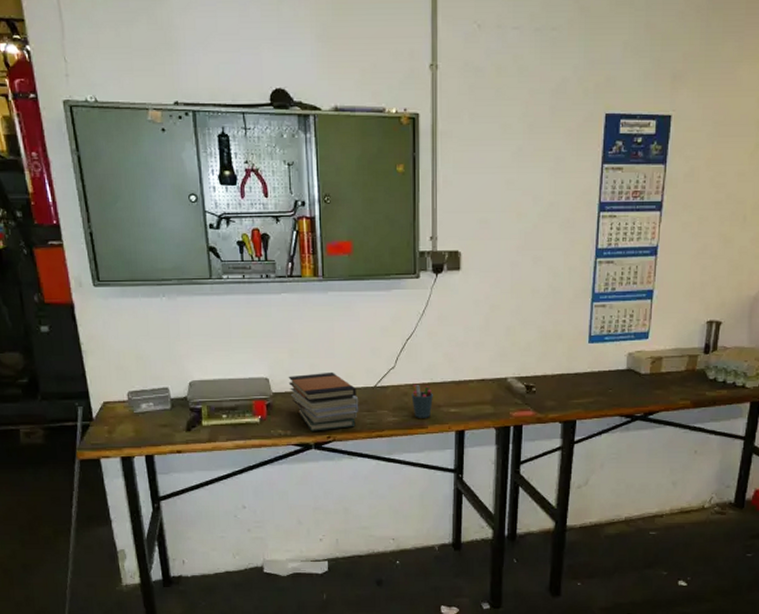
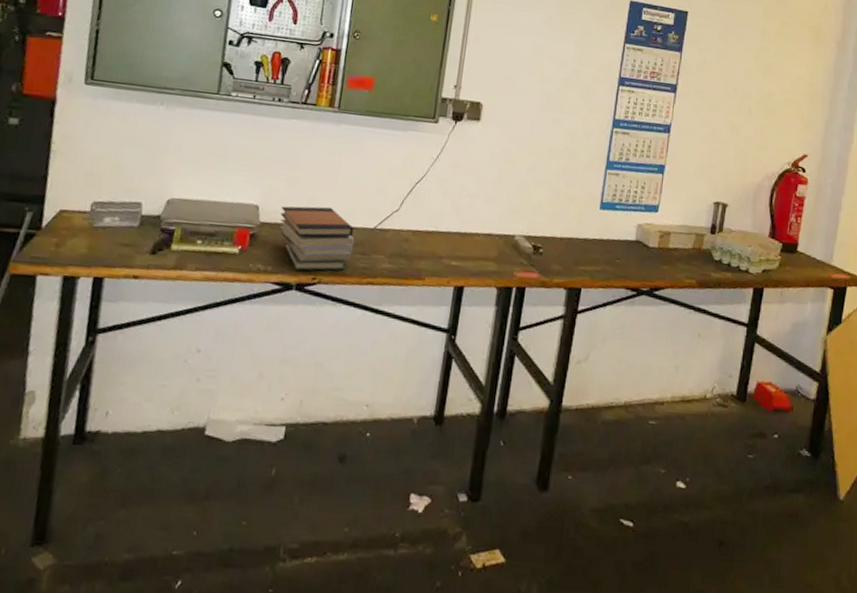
pen holder: present [411,384,433,418] -> none [412,230,436,269]

